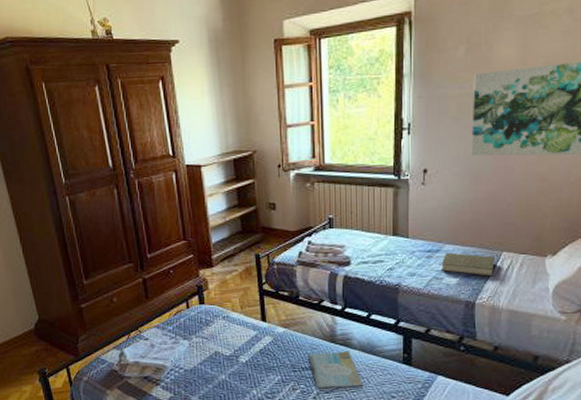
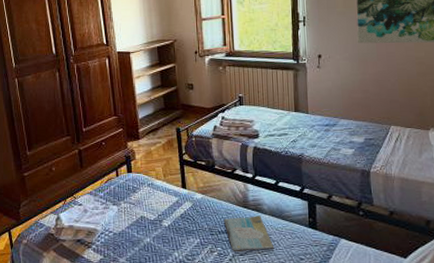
book: present [441,252,495,277] -> none [338,126,385,148]

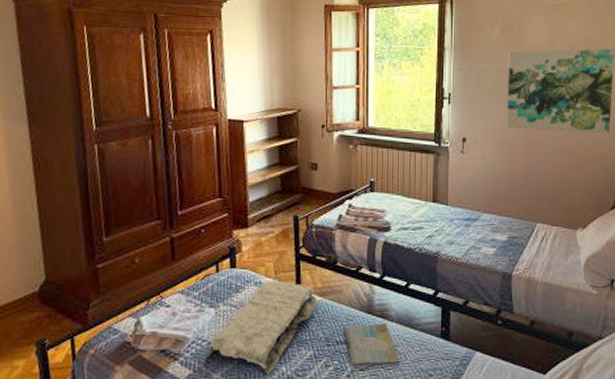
stone plaque: none [113,182,201,260] -> present [207,280,319,376]

